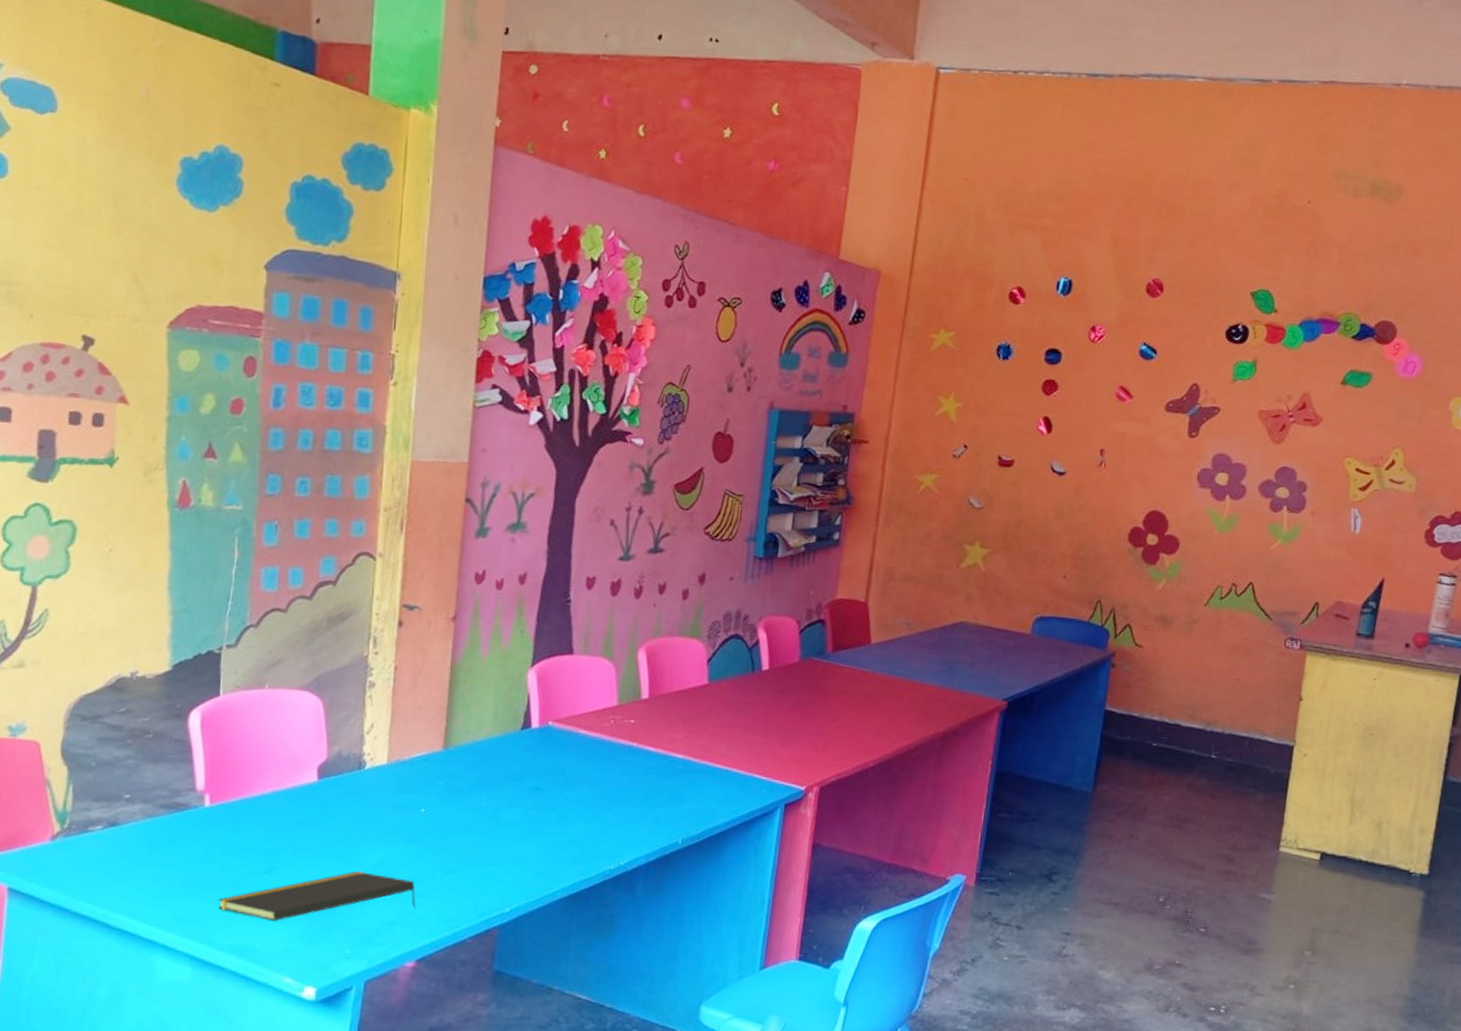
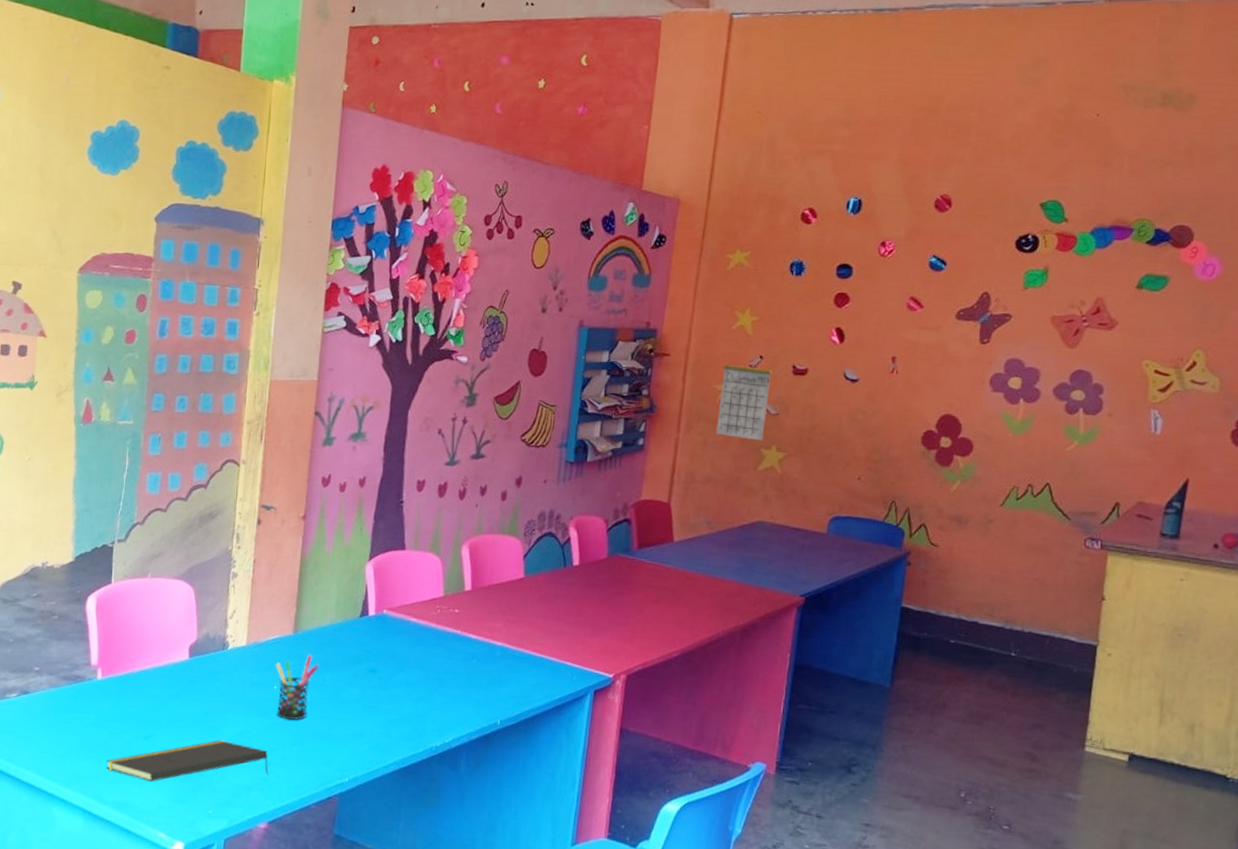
pen holder: none [422,773,475,847] -> present [275,655,320,721]
calendar: none [917,442,977,537] -> present [716,353,772,441]

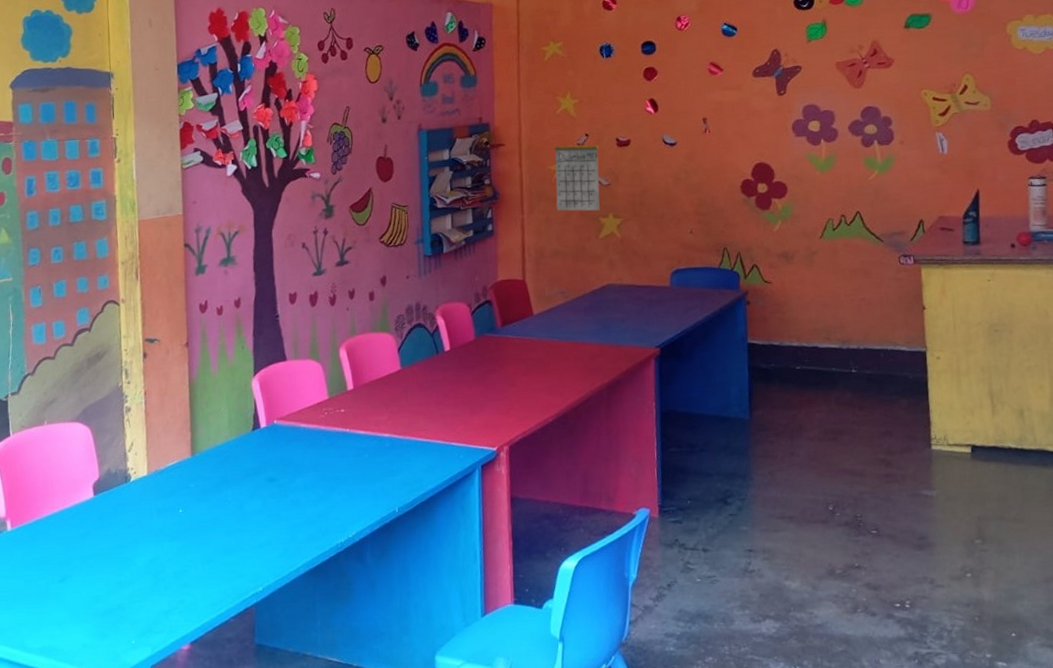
notepad: present [105,740,269,782] -> none [25,570,185,623]
pen holder: present [275,655,320,721] -> none [178,474,220,541]

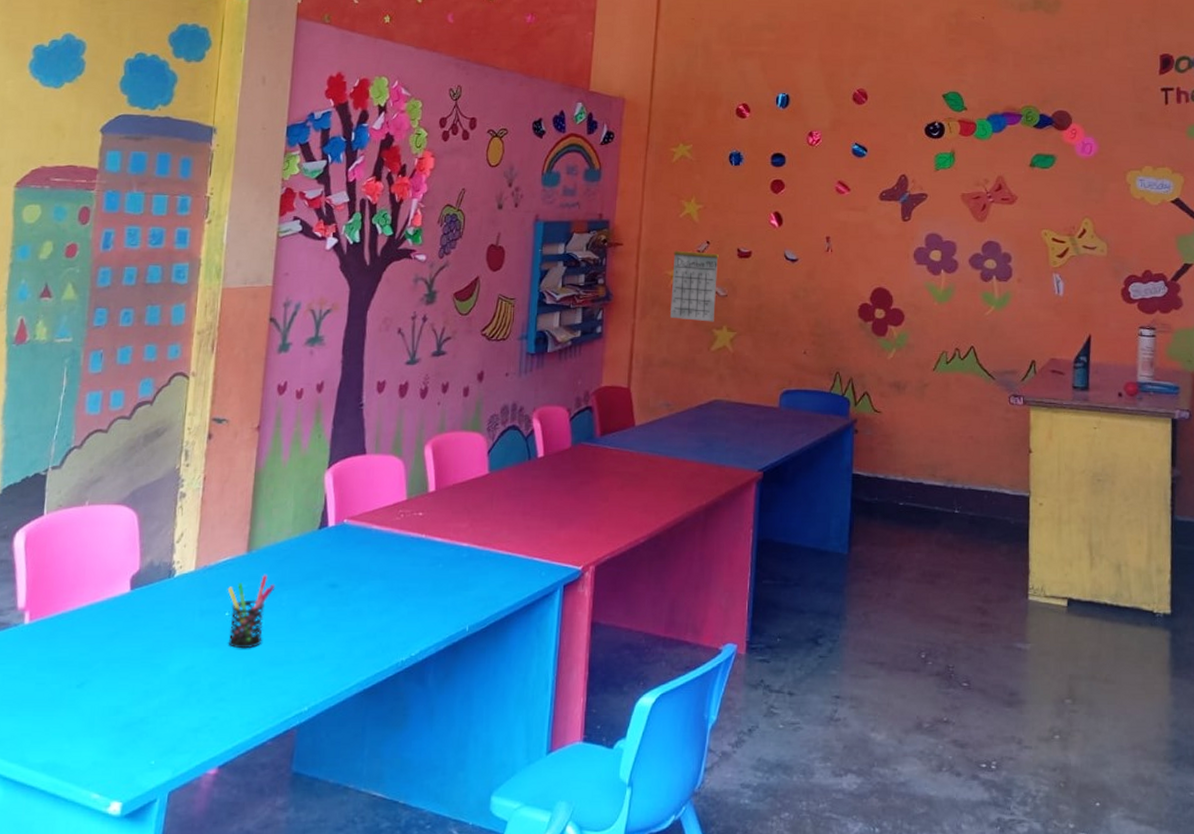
pen holder: none [178,474,220,541] -> present [227,575,276,649]

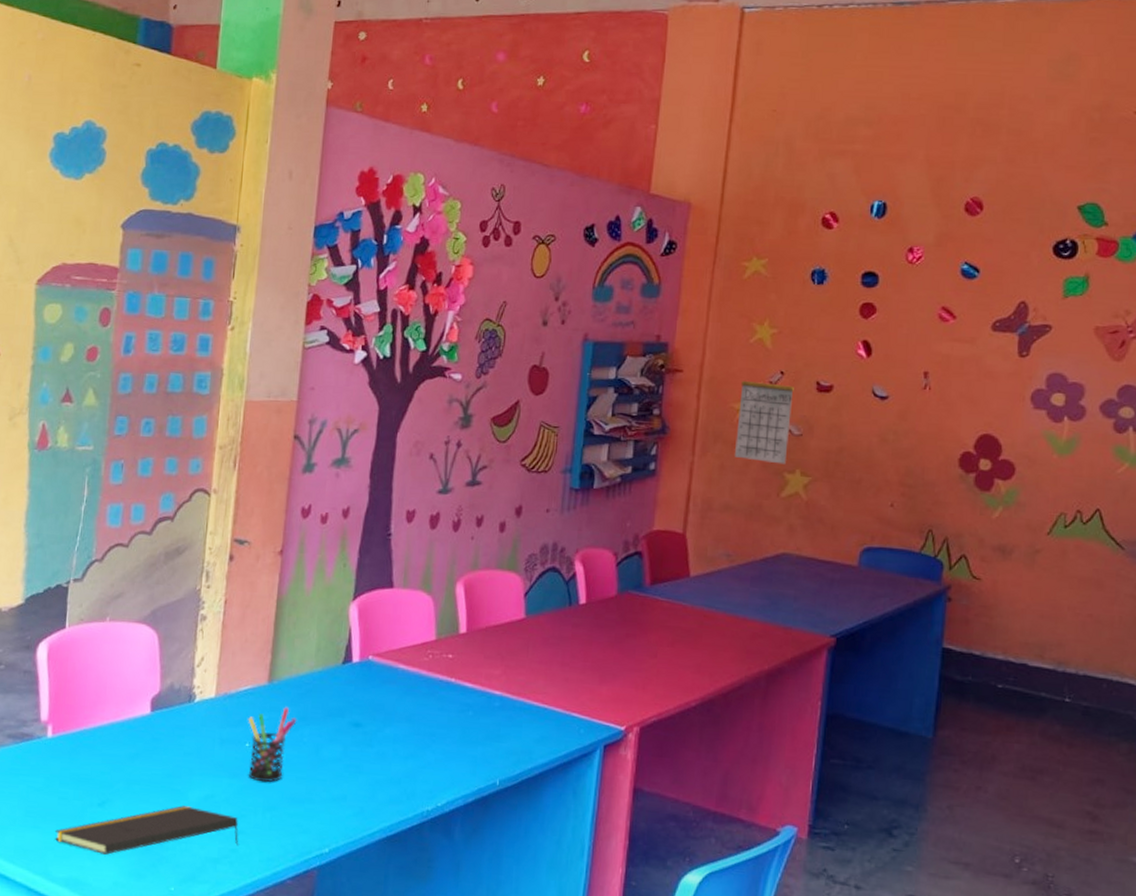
notepad: none [31,679,220,735] -> present [54,805,239,855]

